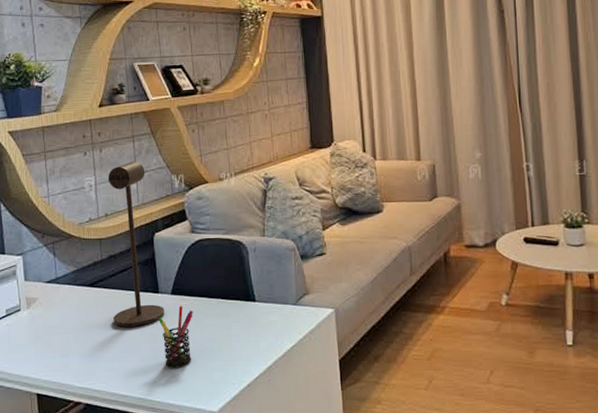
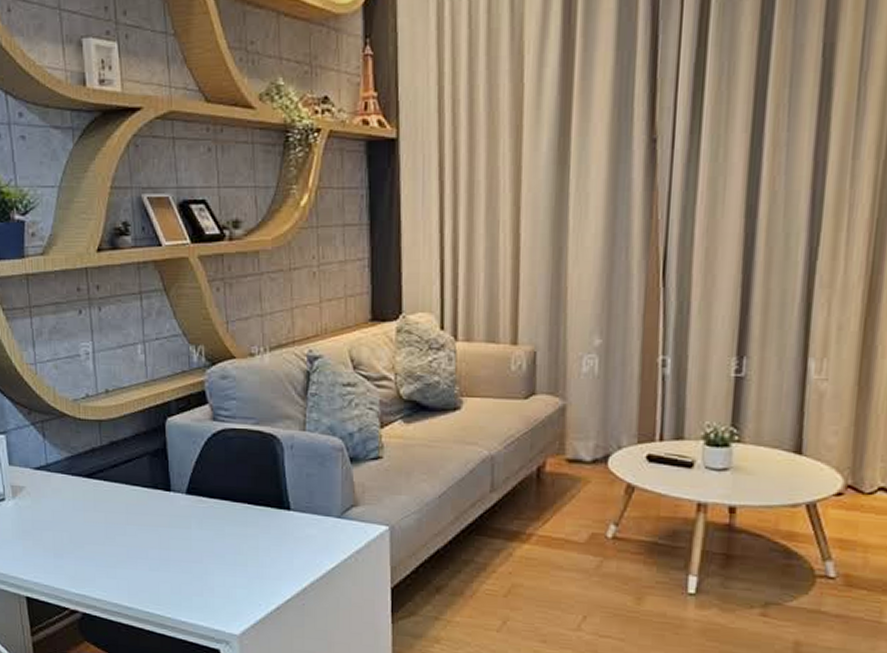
desk lamp: present [108,161,165,327] -> none [108,325,178,529]
pen holder: present [158,306,193,368] -> none [169,509,212,581]

